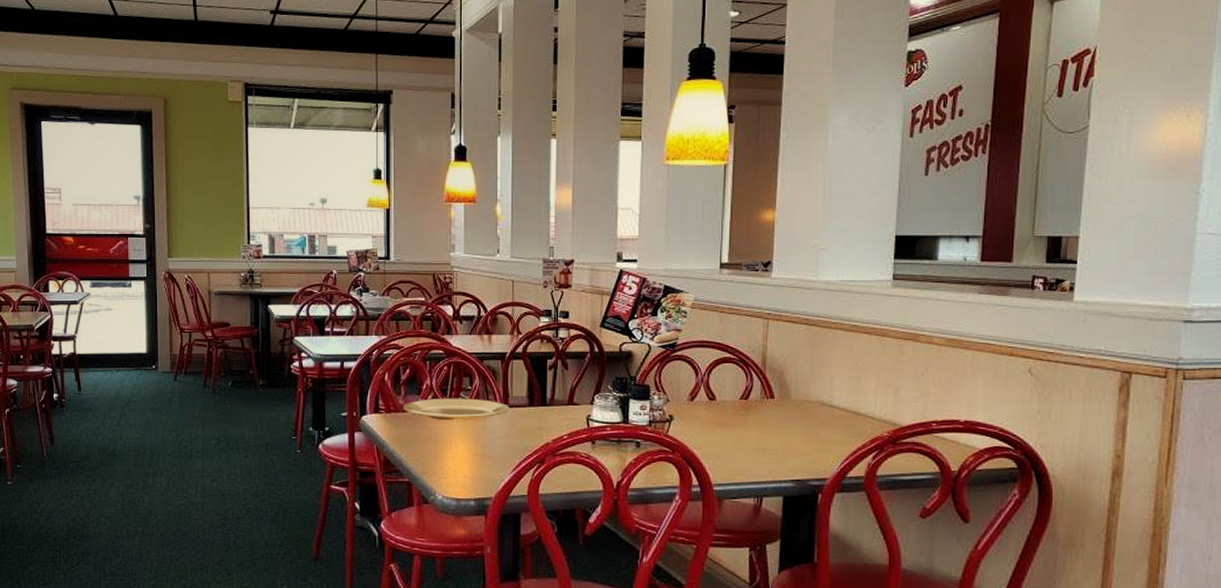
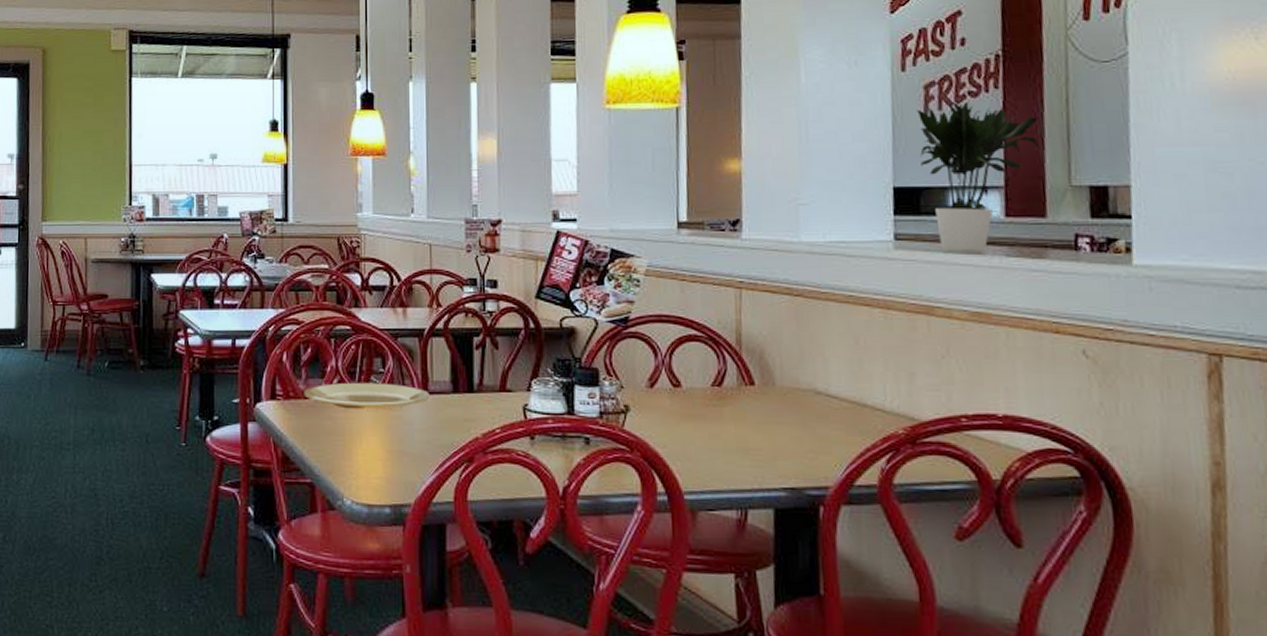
potted plant: none [919,164,1014,293] -> present [917,102,1039,256]

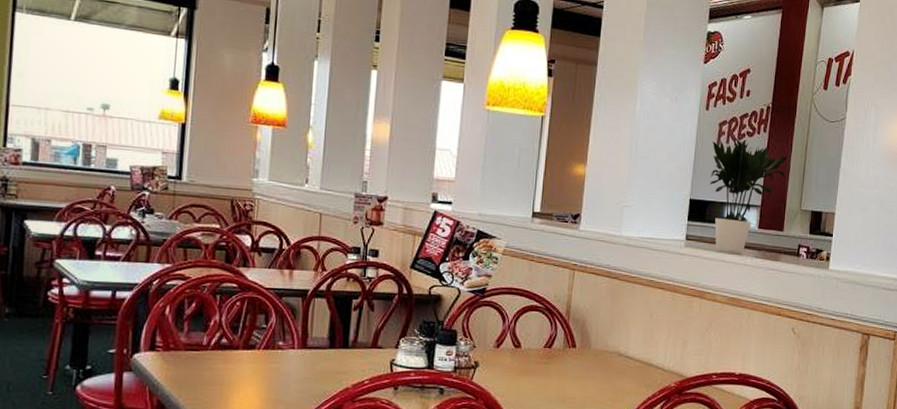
plate: present [304,382,431,410] -> none [184,336,309,362]

